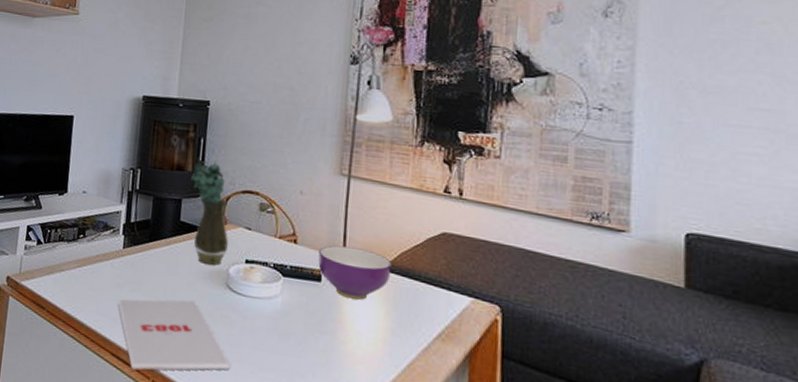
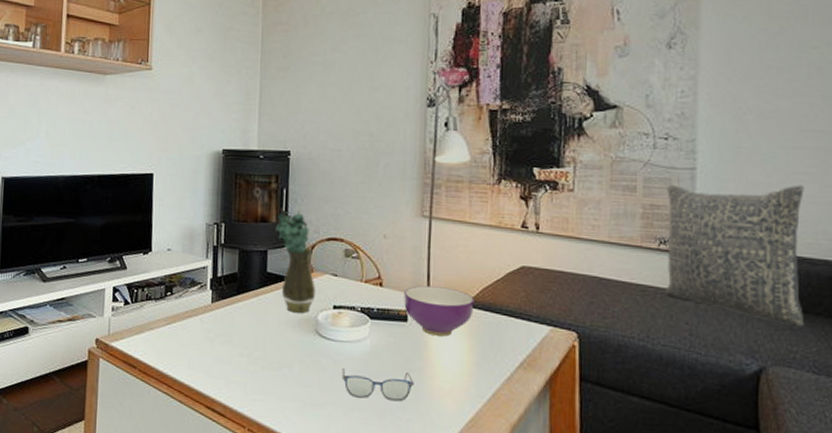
magazine: present [117,299,231,371] -> none [209,348,324,421]
glasses: none [251,325,326,365] -> present [342,368,414,402]
pillow: none [597,156,752,320] -> present [666,184,805,329]

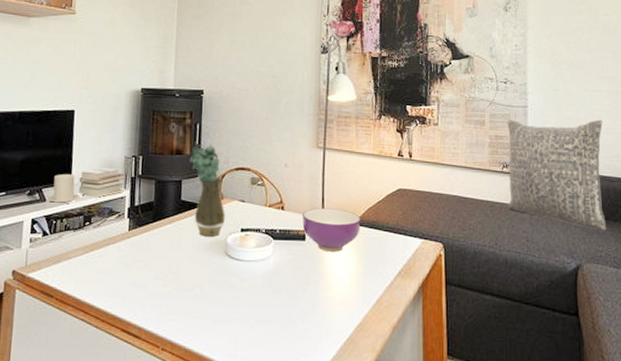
candle: none [128,240,161,273] -> present [47,173,80,204]
books: none [159,235,206,267] -> present [78,168,124,198]
glasses: present [342,368,414,402] -> none [248,286,311,313]

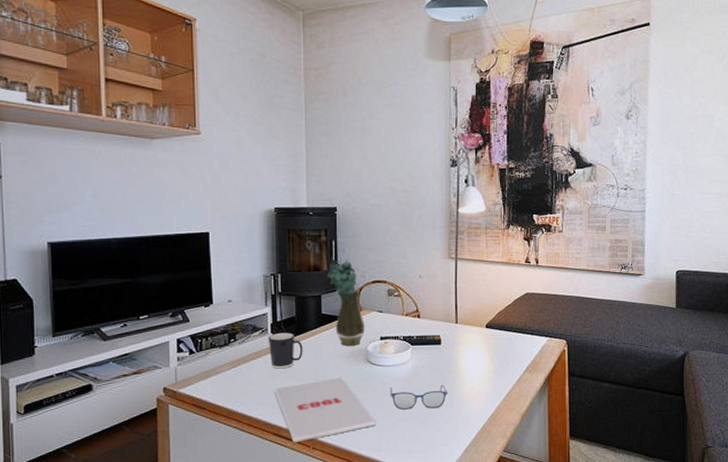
candle: present [47,173,80,204] -> none [191,294,223,324]
books: present [78,168,124,198] -> none [220,287,265,316]
mug: none [123,218,160,258] -> present [268,332,303,369]
magazine: none [125,270,233,342] -> present [273,377,377,443]
glasses: none [248,286,311,313] -> present [390,385,448,410]
bowl: present [302,208,361,252] -> none [438,314,492,353]
pillow: present [507,119,607,232] -> none [625,220,713,322]

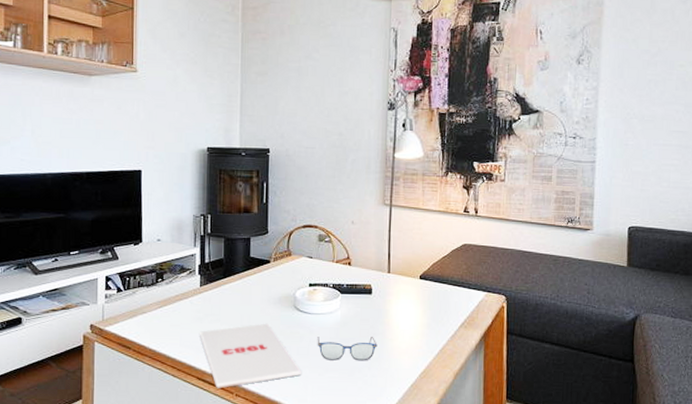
mug: present [268,332,303,369] -> none [195,274,230,312]
vase: present [327,257,364,346] -> none [257,200,293,291]

